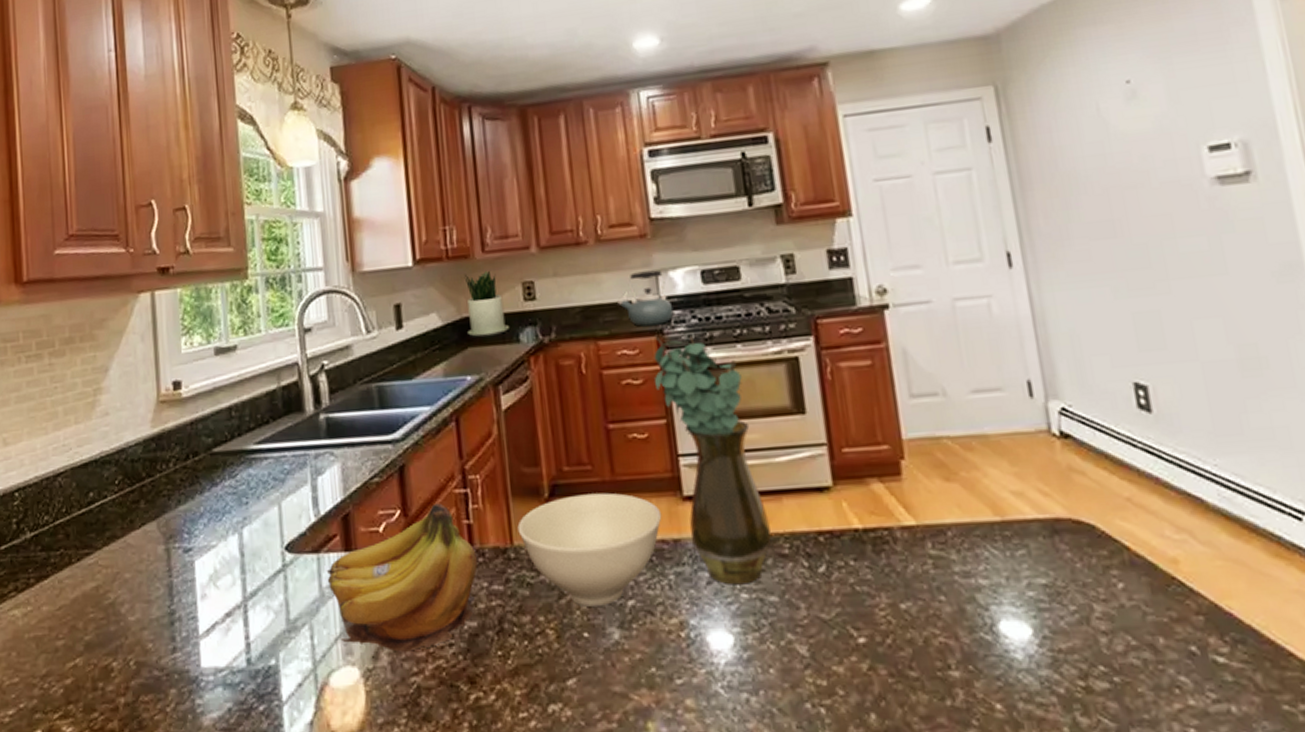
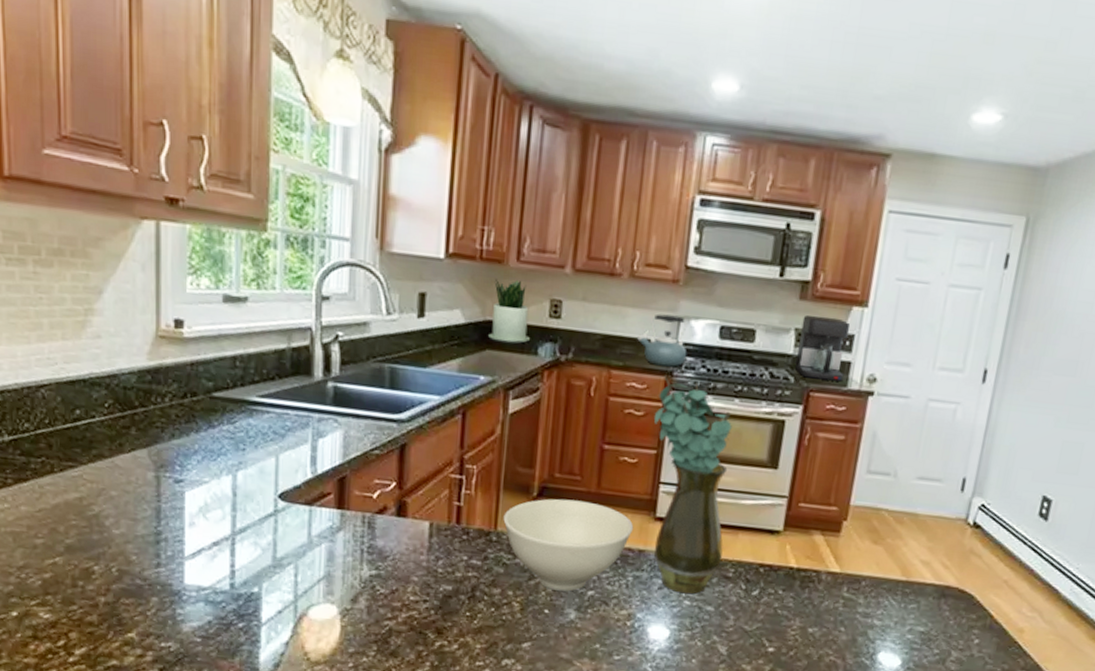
fruit: present [326,503,478,652] -> none [316,483,462,601]
coffee maker: none [785,235,850,305] -> present [795,315,849,382]

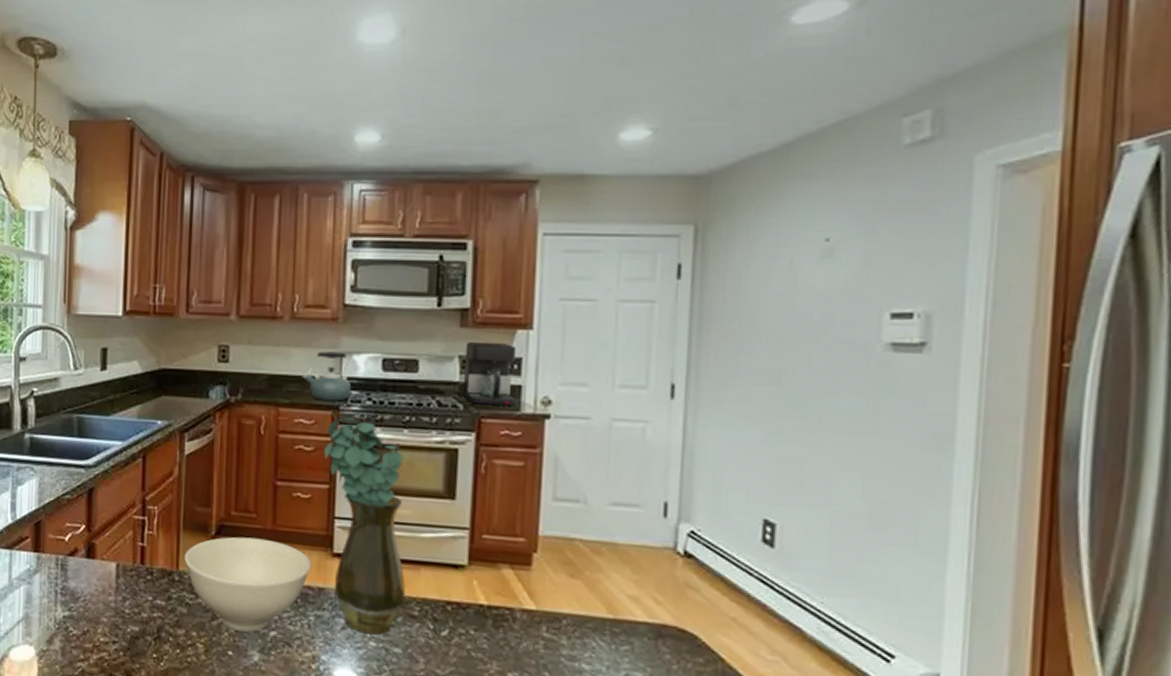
planter: present [488,278,530,344] -> none [164,329,201,389]

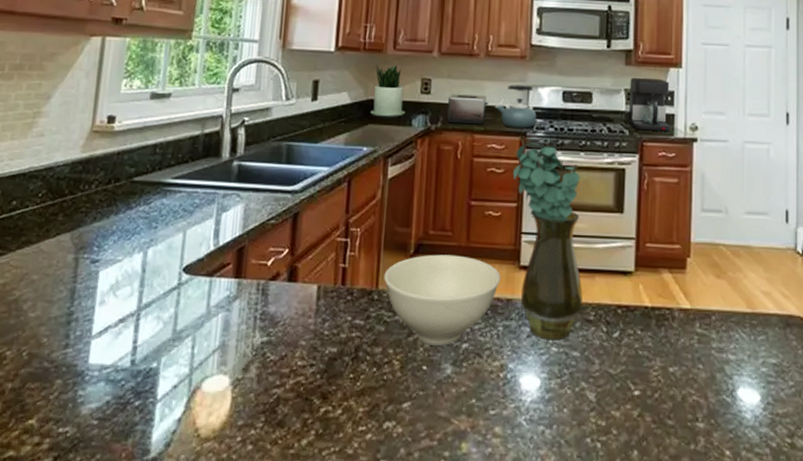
planter: none [164,329,201,389] -> present [370,64,405,118]
toaster: none [248,362,295,397] -> present [447,94,489,125]

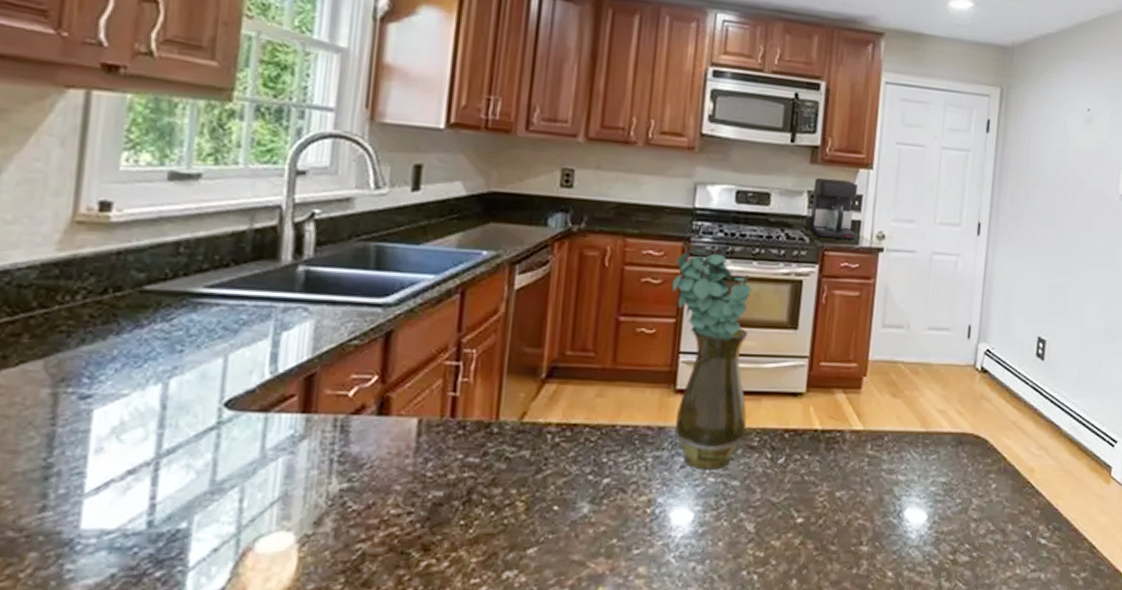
planter: present [370,64,405,118] -> none [493,148,539,216]
bowl: present [384,254,501,346] -> none [506,378,653,482]
toaster: present [447,94,489,125] -> none [593,189,646,227]
kettle: present [495,84,537,130] -> none [653,180,705,234]

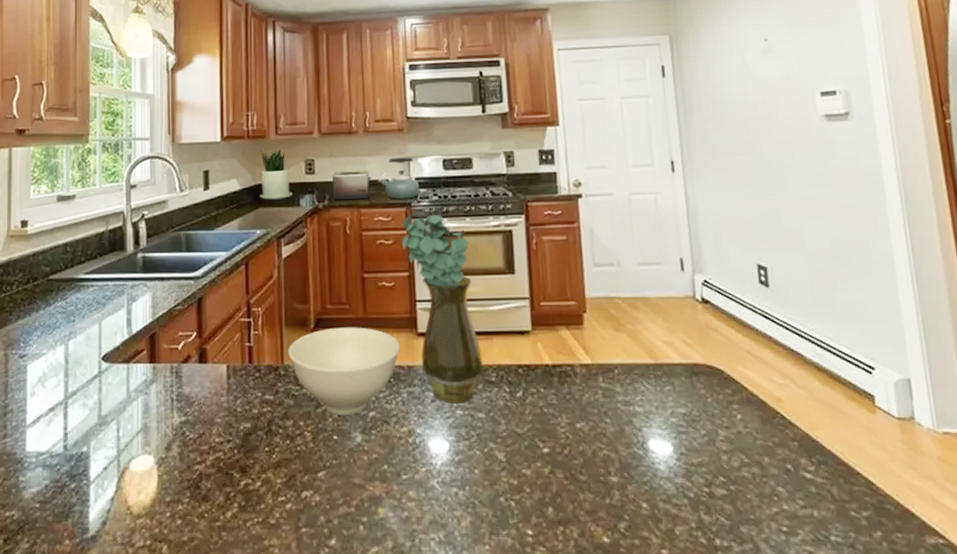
planter: none [493,148,539,216] -> present [260,148,292,201]
bowl: none [506,378,653,482] -> present [288,327,401,415]
toaster: none [593,189,646,227] -> present [333,171,372,201]
kettle: none [653,180,705,234] -> present [378,157,420,201]
coffee maker: present [810,178,857,240] -> none [508,139,554,191]

